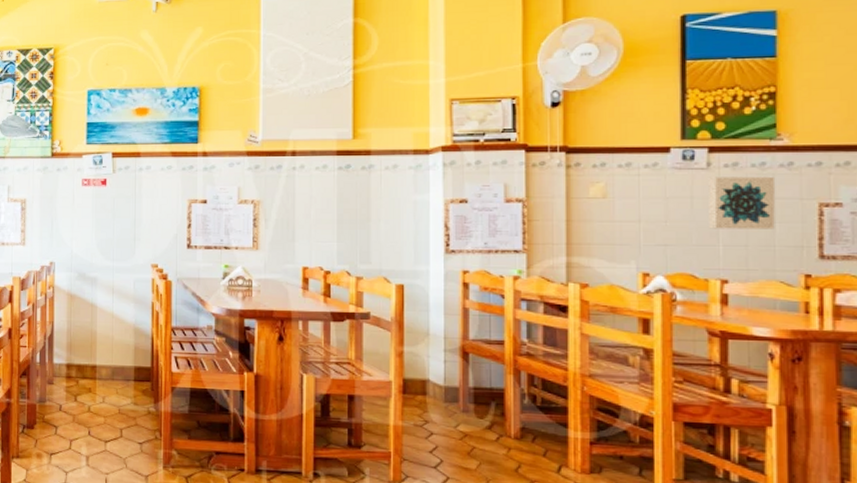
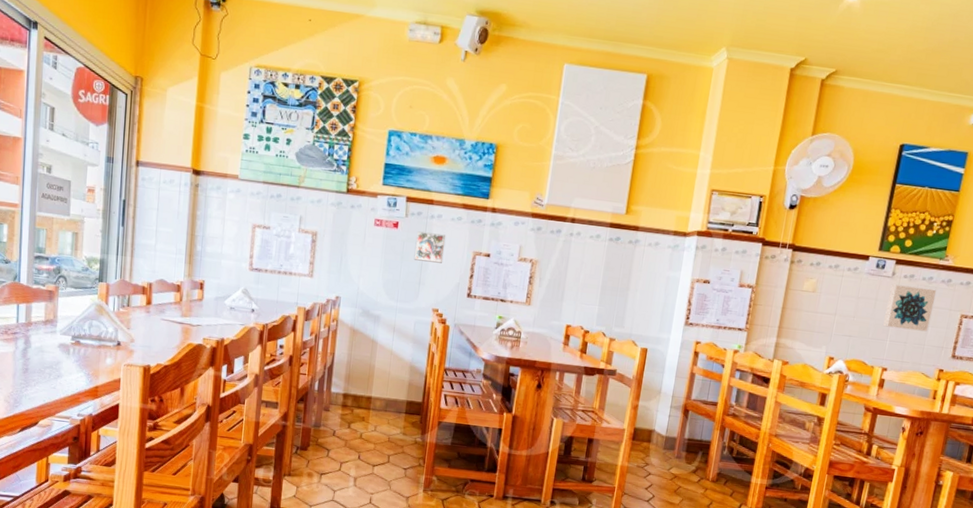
decorative tile: none [126,186,157,216] -> present [413,231,446,263]

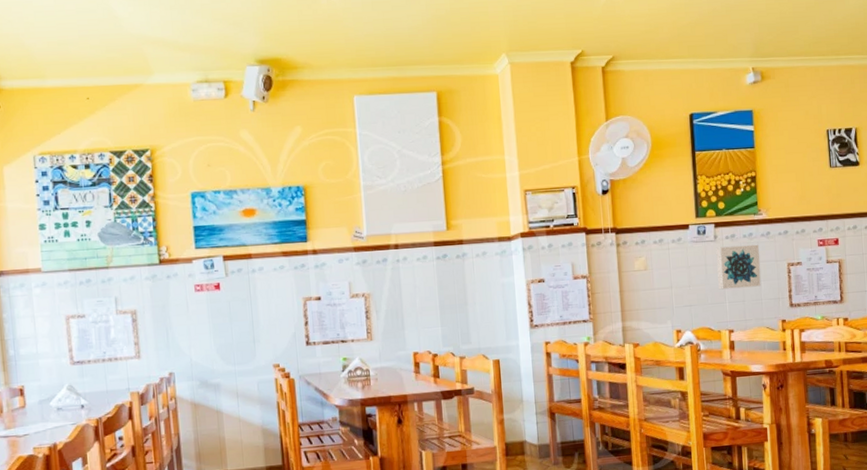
decorative tile: present [413,231,446,263] -> none [240,286,274,319]

